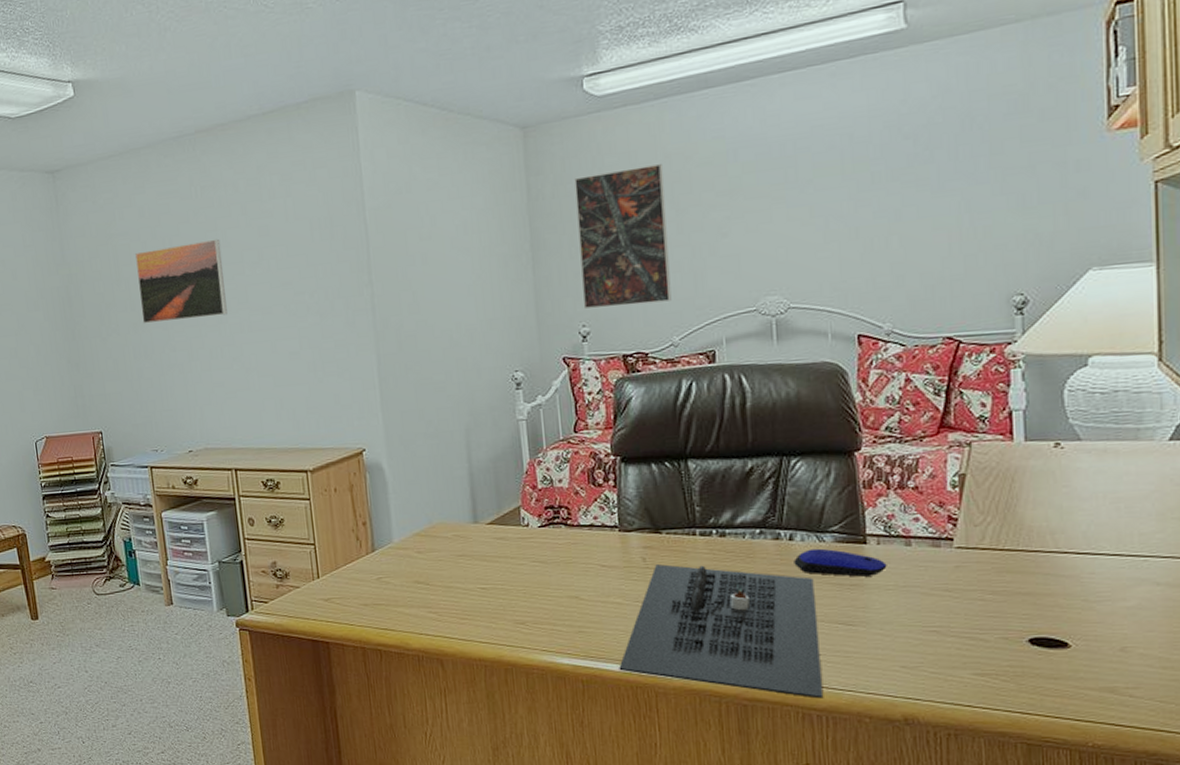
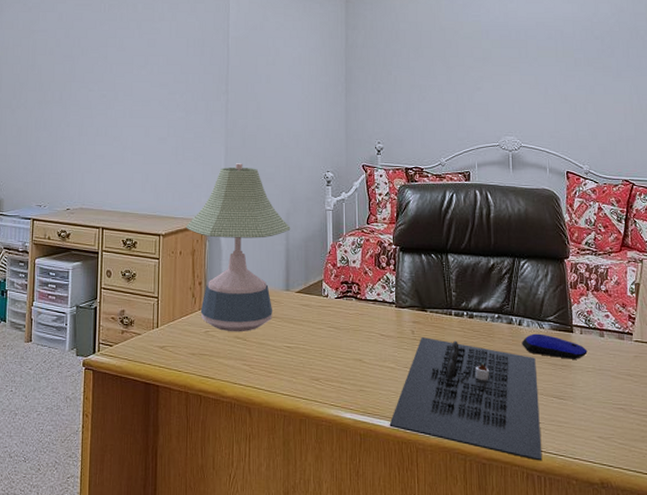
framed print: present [135,238,227,324] -> none [47,44,118,103]
desk lamp: none [337,372,473,577] -> present [185,163,291,332]
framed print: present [574,164,672,309] -> none [379,34,441,131]

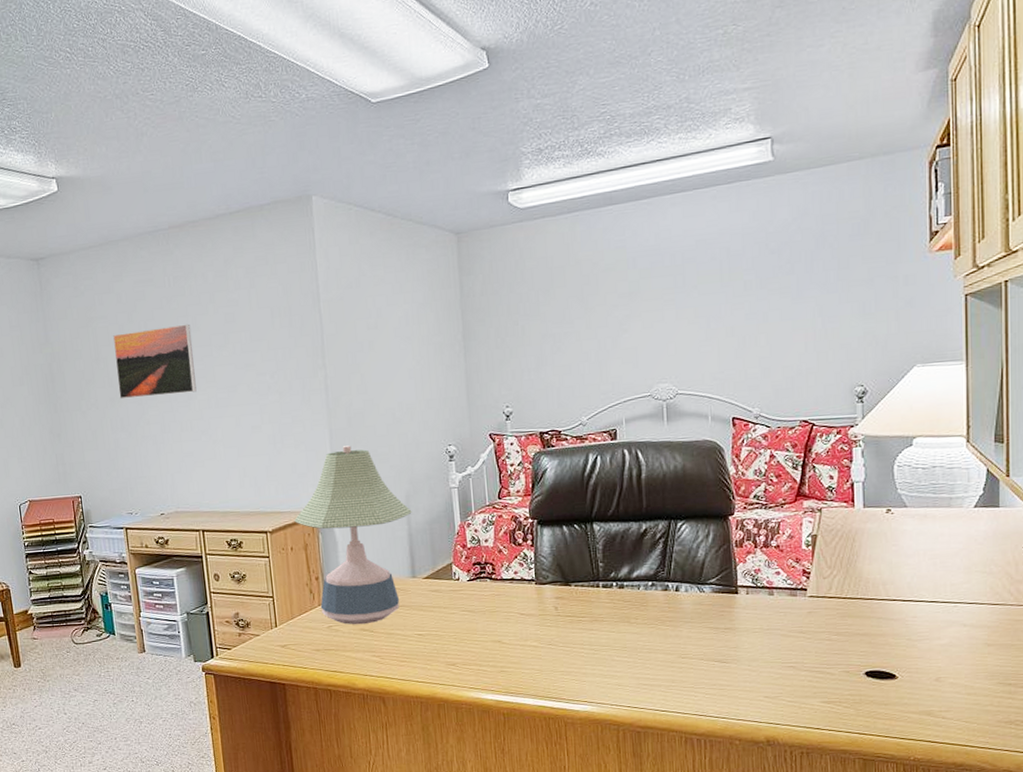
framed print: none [47,44,118,103] -> present [113,324,197,399]
computer keyboard: present [389,337,543,461] -> none [534,612,703,725]
computer mouse: present [522,333,588,359] -> none [679,598,754,622]

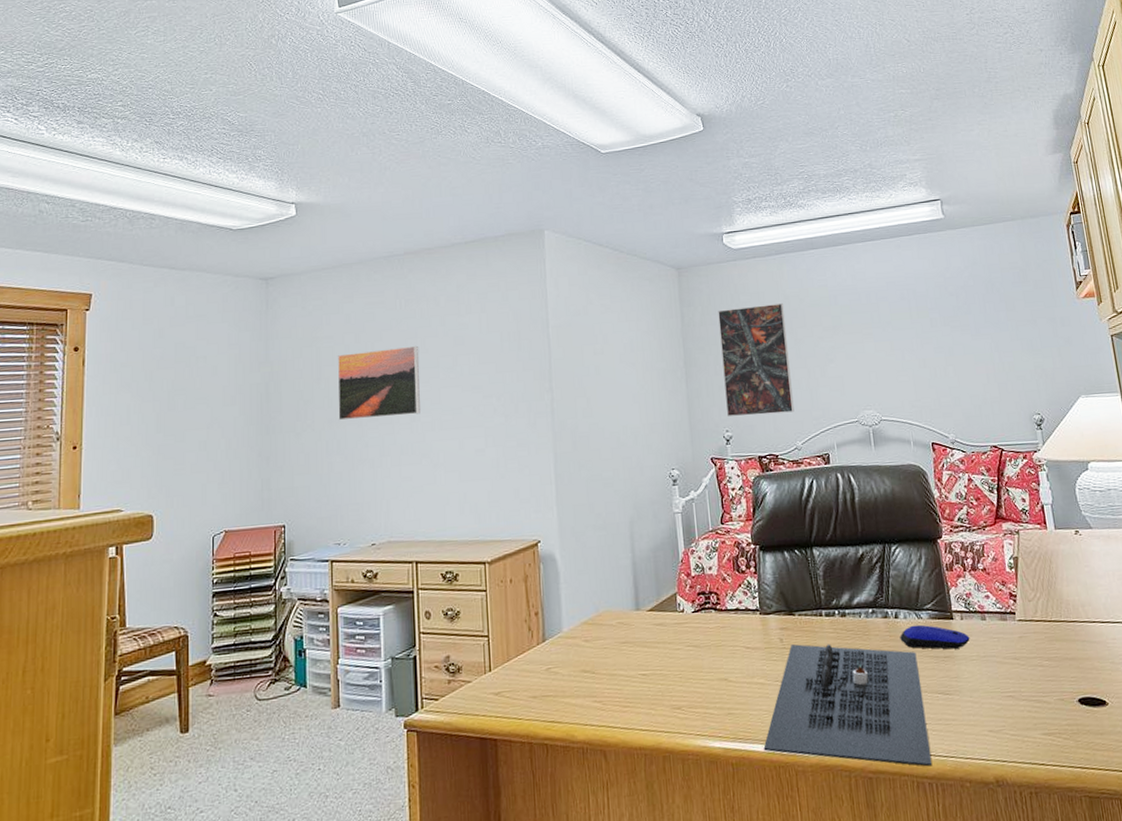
desk lamp: present [294,445,412,625] -> none [514,469,636,666]
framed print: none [500,269,581,392] -> present [718,303,794,417]
computer keyboard: none [534,612,703,725] -> present [763,644,933,767]
computer mouse: none [679,598,754,622] -> present [900,624,970,649]

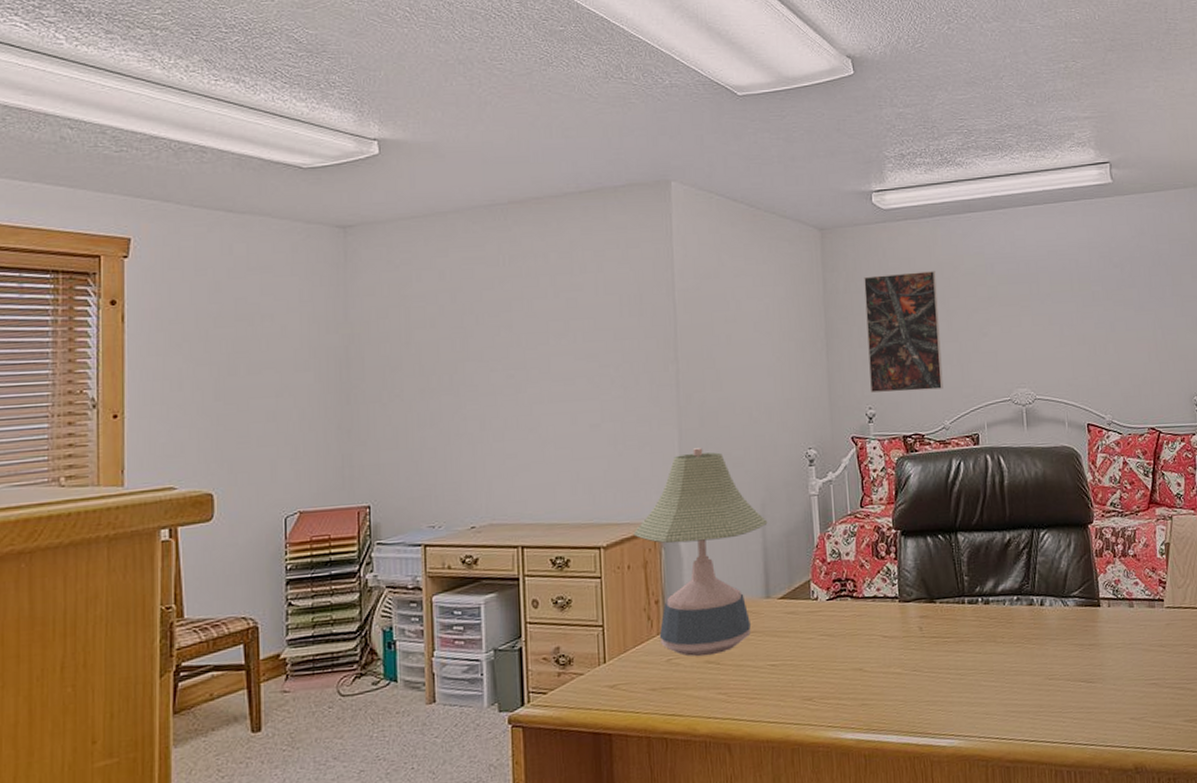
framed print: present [337,345,420,421] -> none [430,307,527,391]
desk lamp: none [514,469,636,666] -> present [633,448,768,656]
computer keyboard: present [763,644,933,767] -> none [898,632,1072,755]
computer mouse: present [900,624,970,649] -> none [1044,612,1117,637]

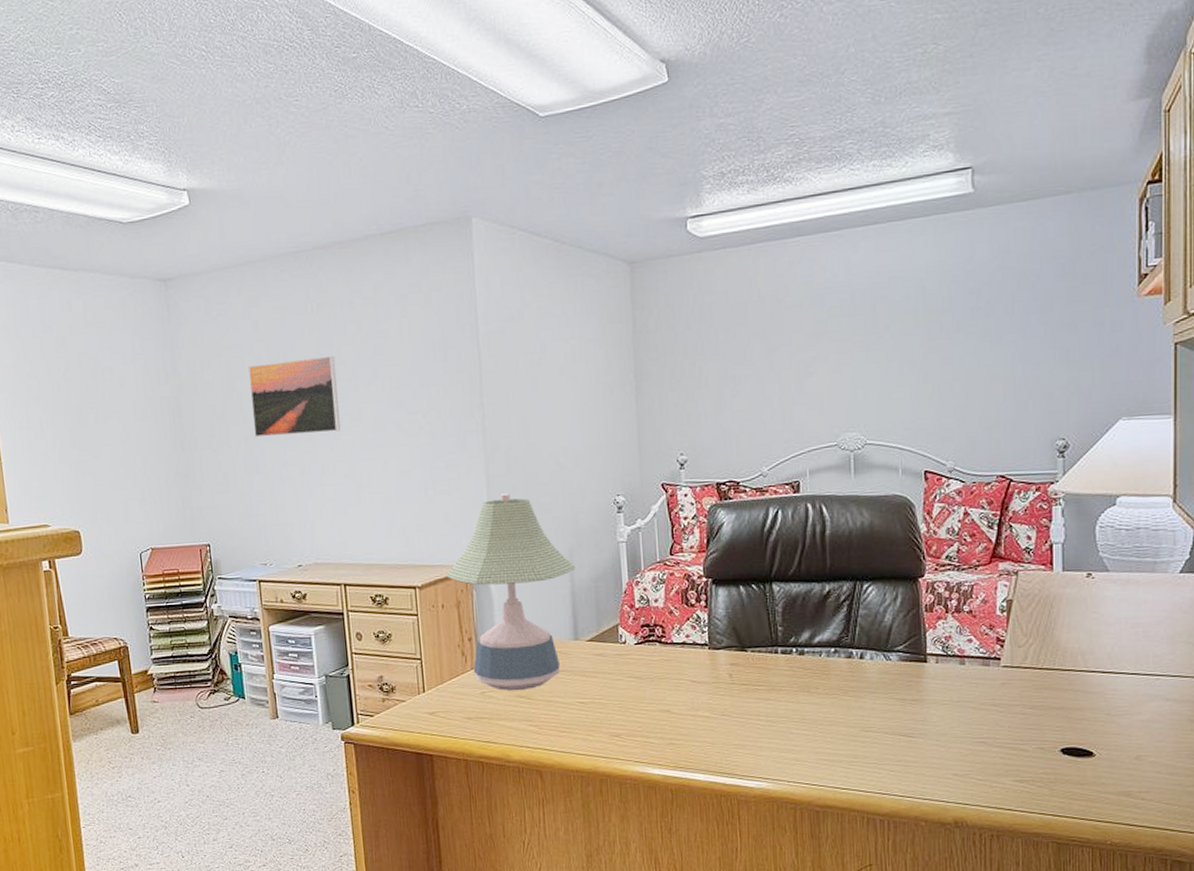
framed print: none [430,307,527,391] -> present [249,355,340,438]
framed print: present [864,271,943,393] -> none [677,305,762,438]

